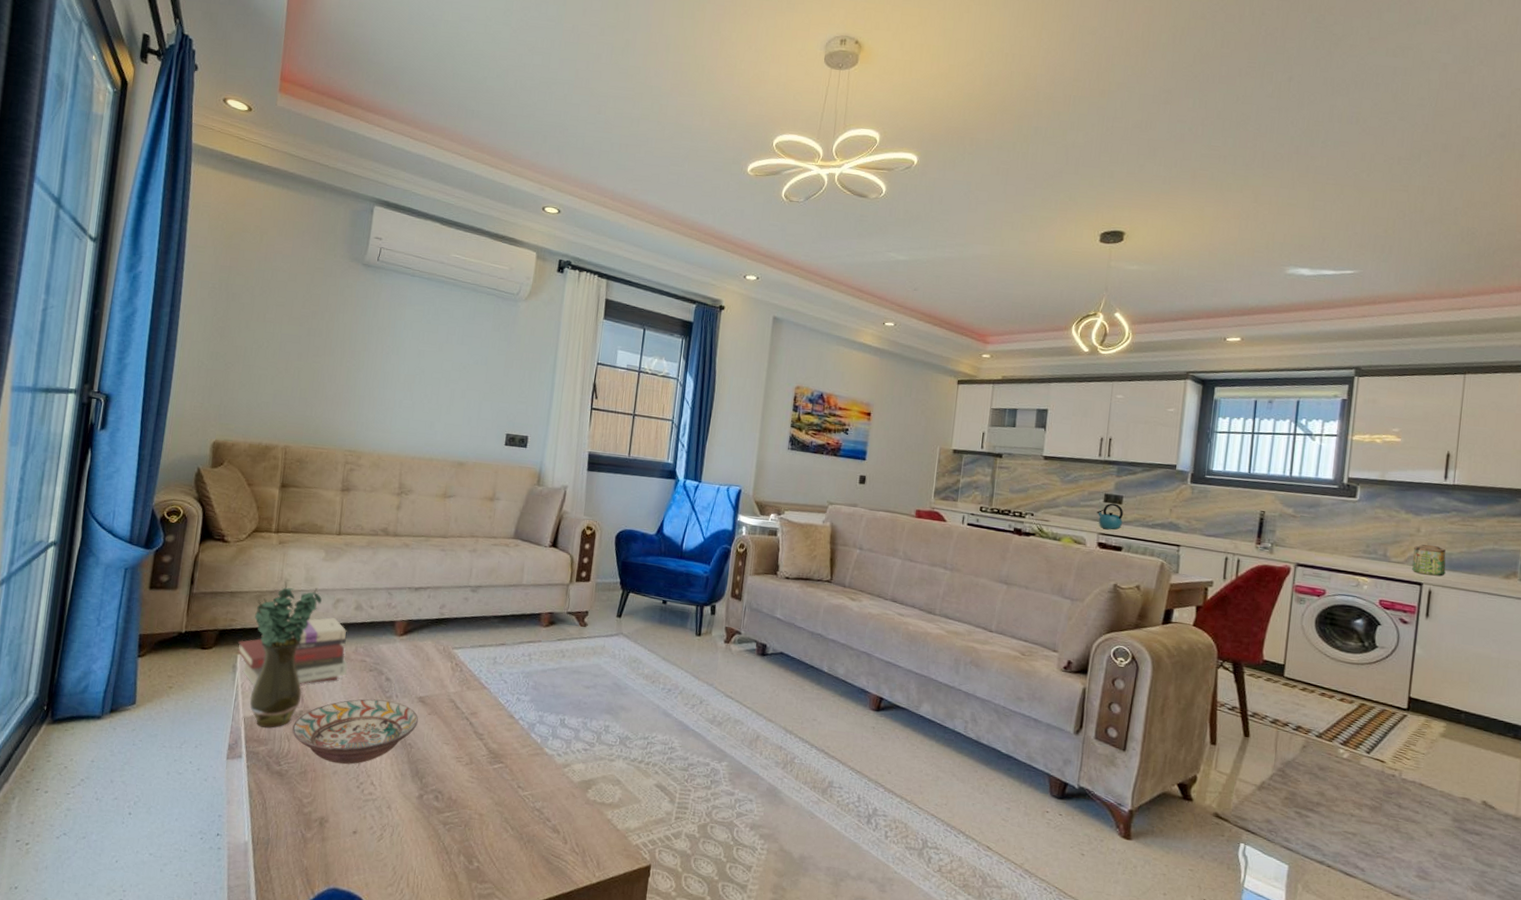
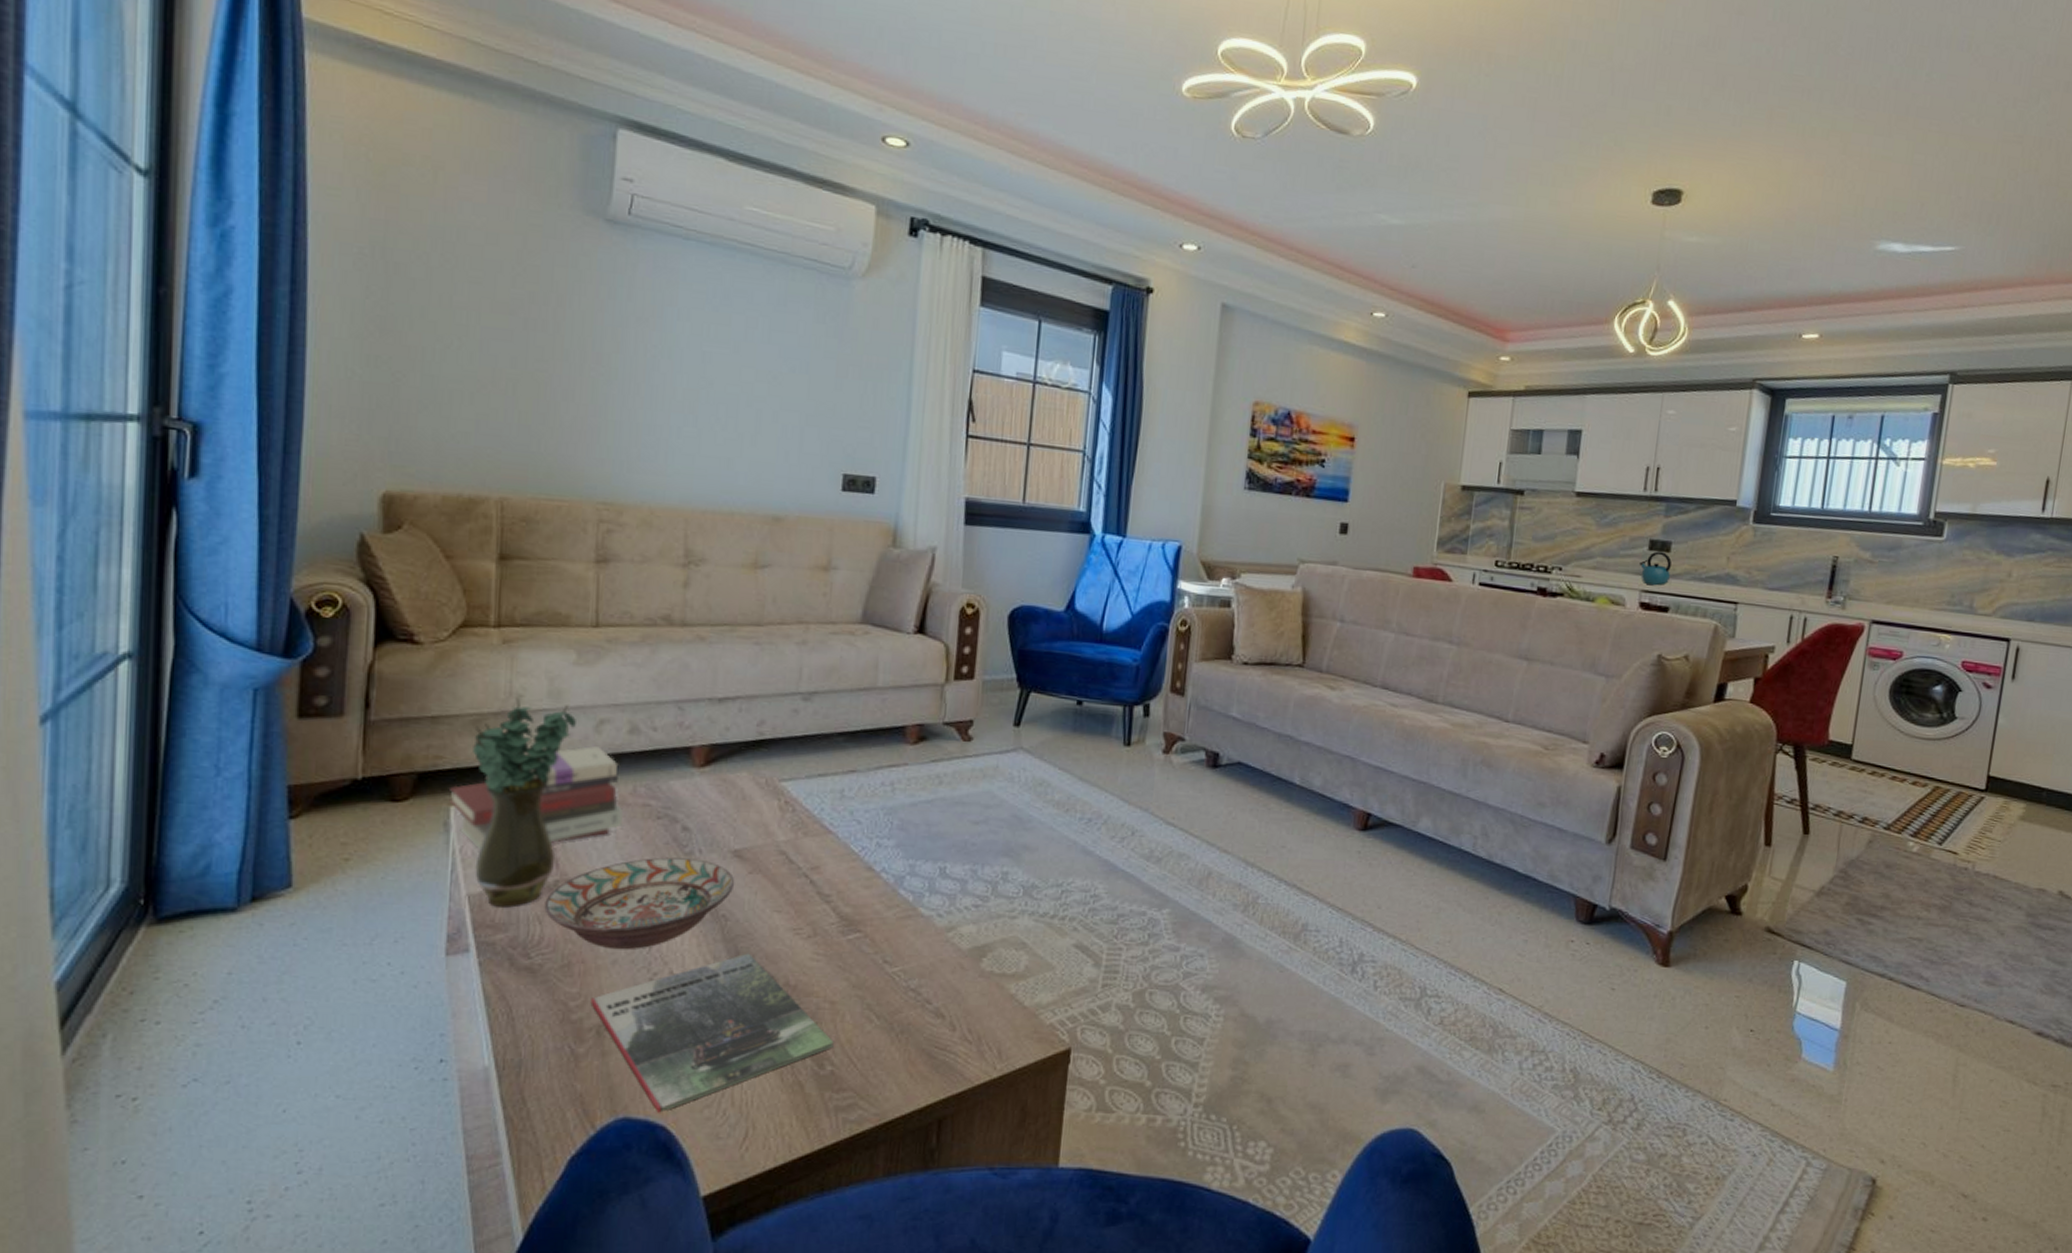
magazine: none [317,773,480,887] -> present [590,953,834,1113]
canister: present [1412,544,1446,577] -> none [2000,591,2038,631]

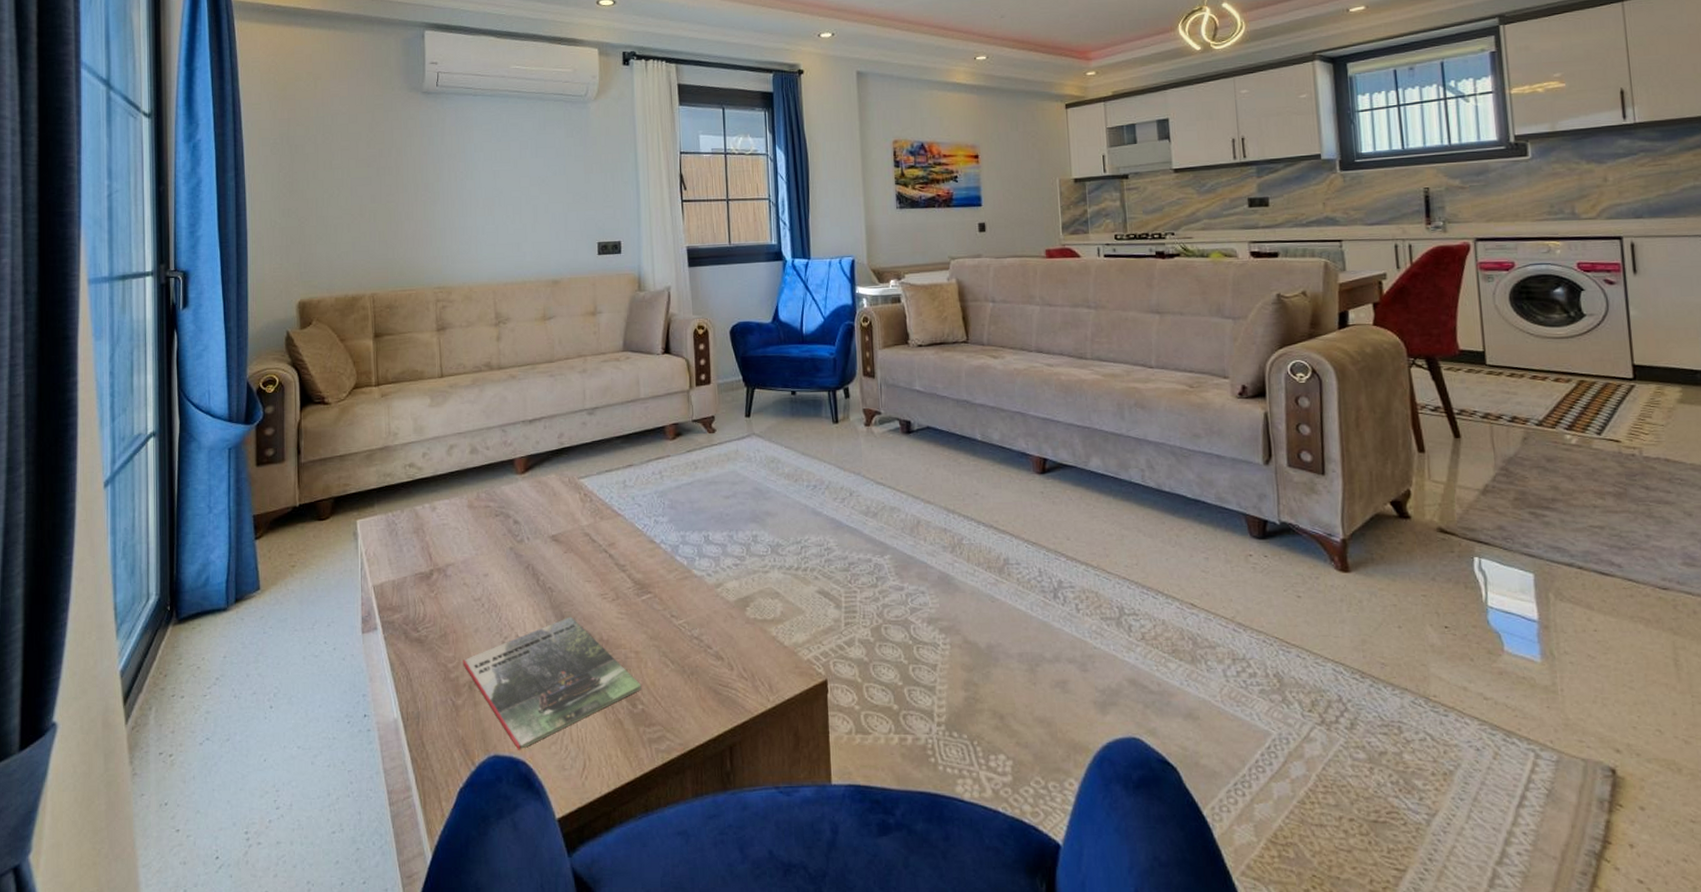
books: present [448,746,623,850] -> none [354,466,472,551]
vase: present [473,698,576,908] -> none [368,436,434,594]
decorative bowl: present [544,857,735,950] -> none [425,545,555,621]
kettle: present [1639,551,1672,586] -> none [1243,207,1274,237]

